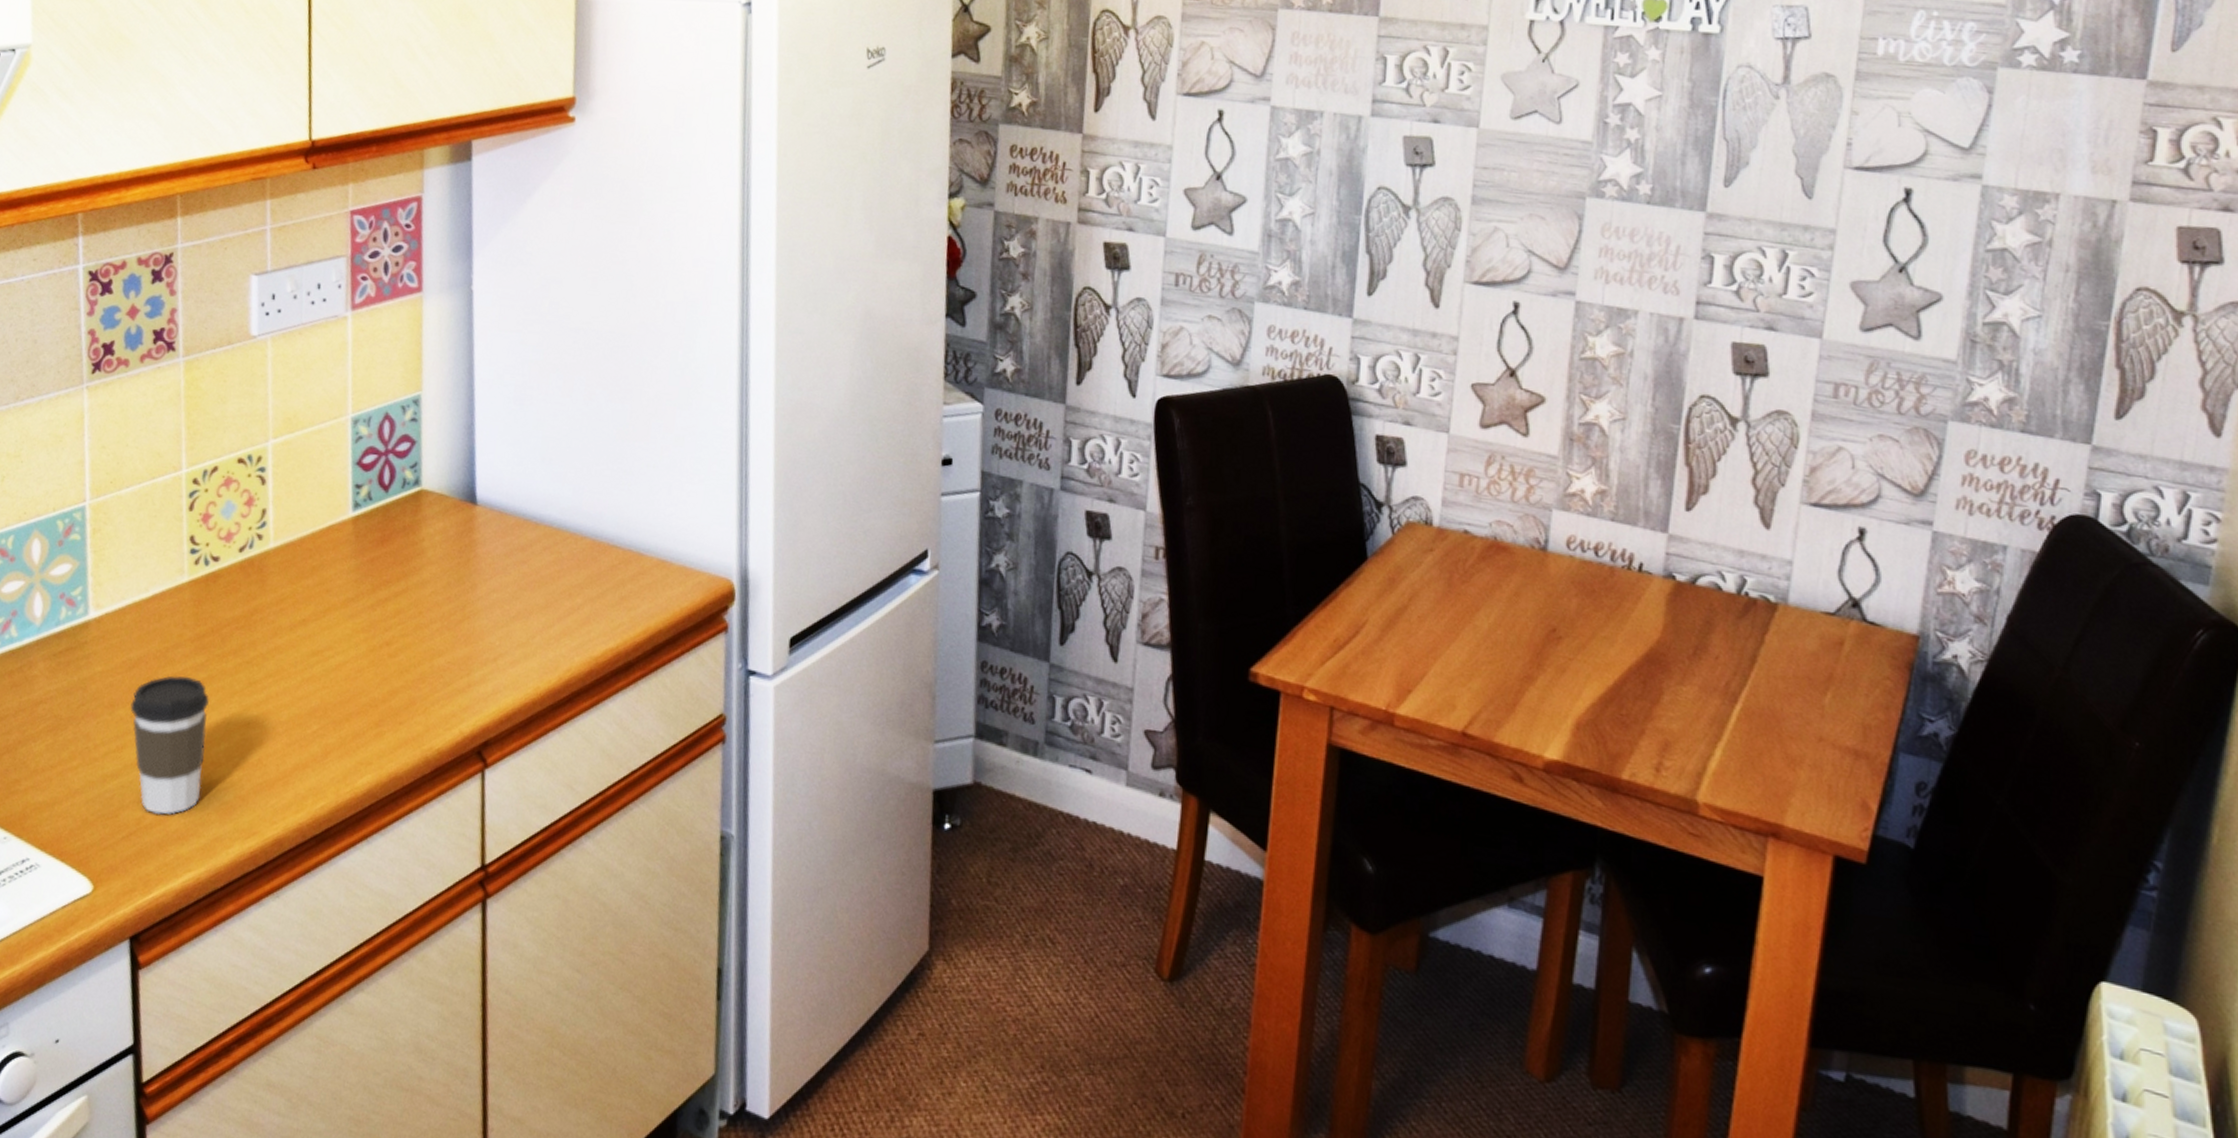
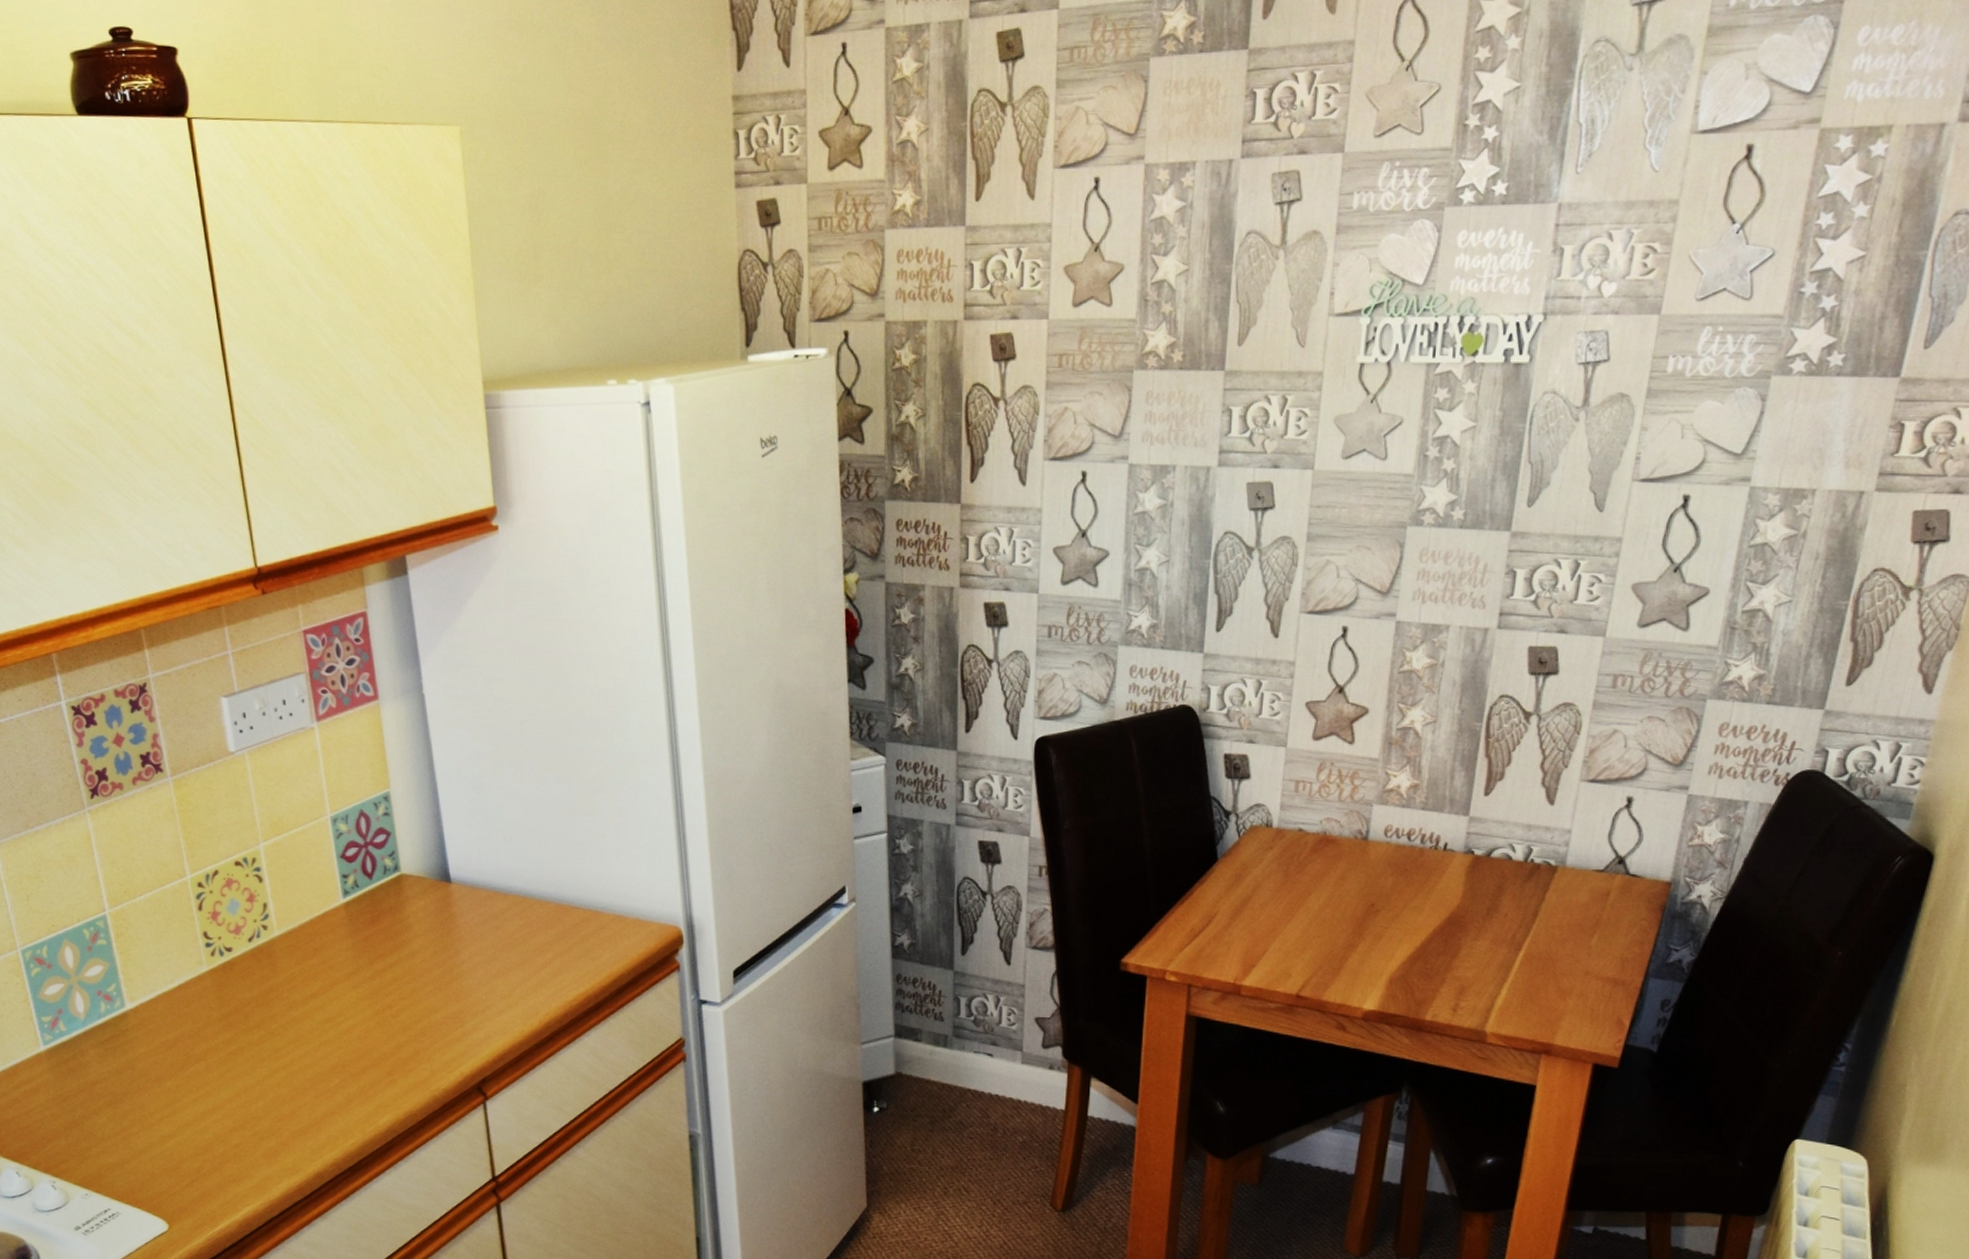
coffee cup: present [130,676,209,815] -> none [175,1049,247,1163]

